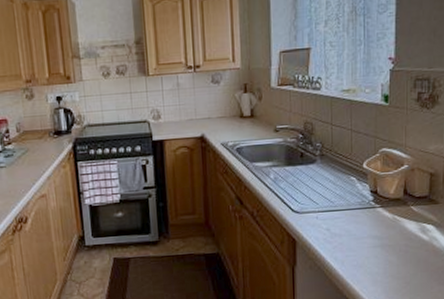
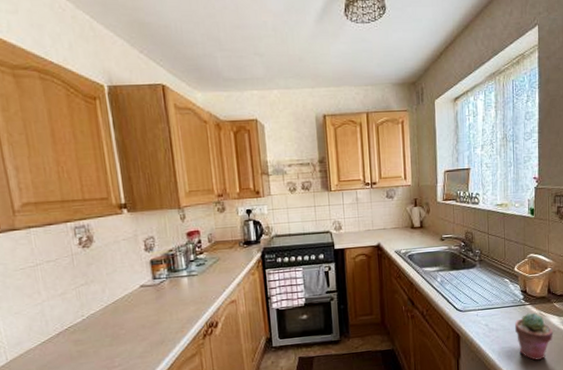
potted succulent: none [361,217,410,272] -> present [514,313,554,360]

